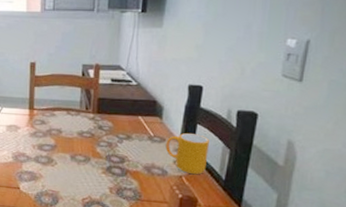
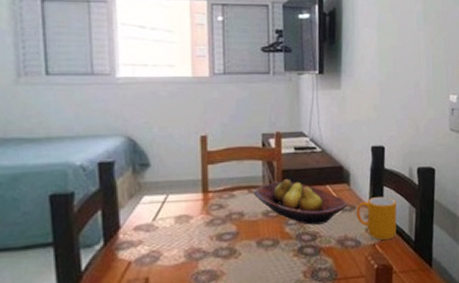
fruit bowl: none [72,106,157,150] -> present [254,178,347,225]

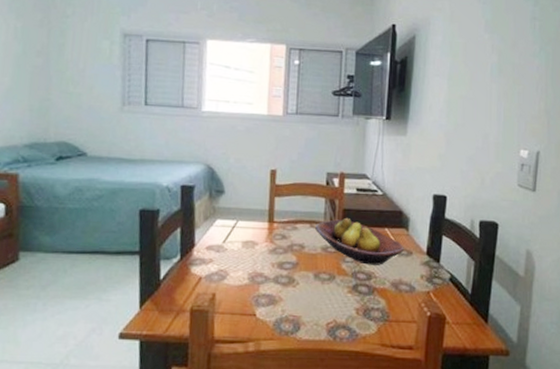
mug: present [356,196,397,240] -> none [412,245,455,289]

